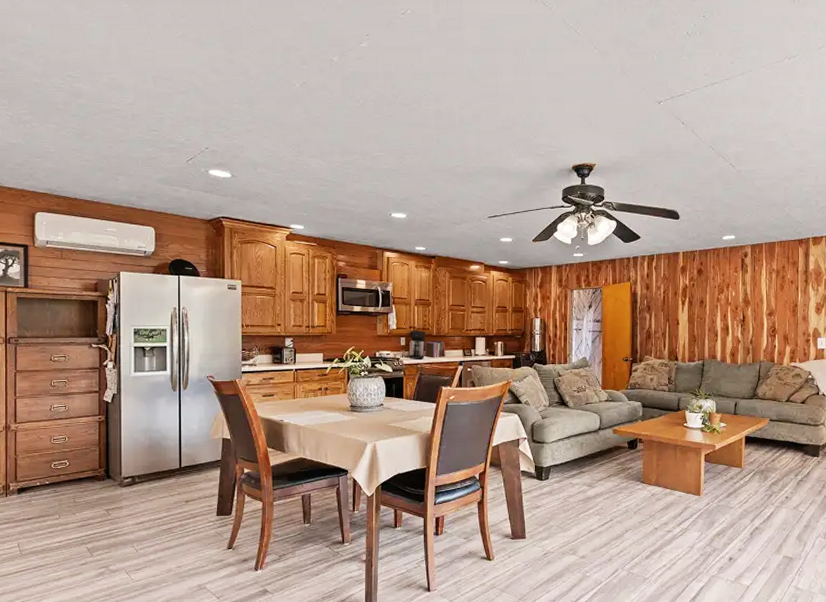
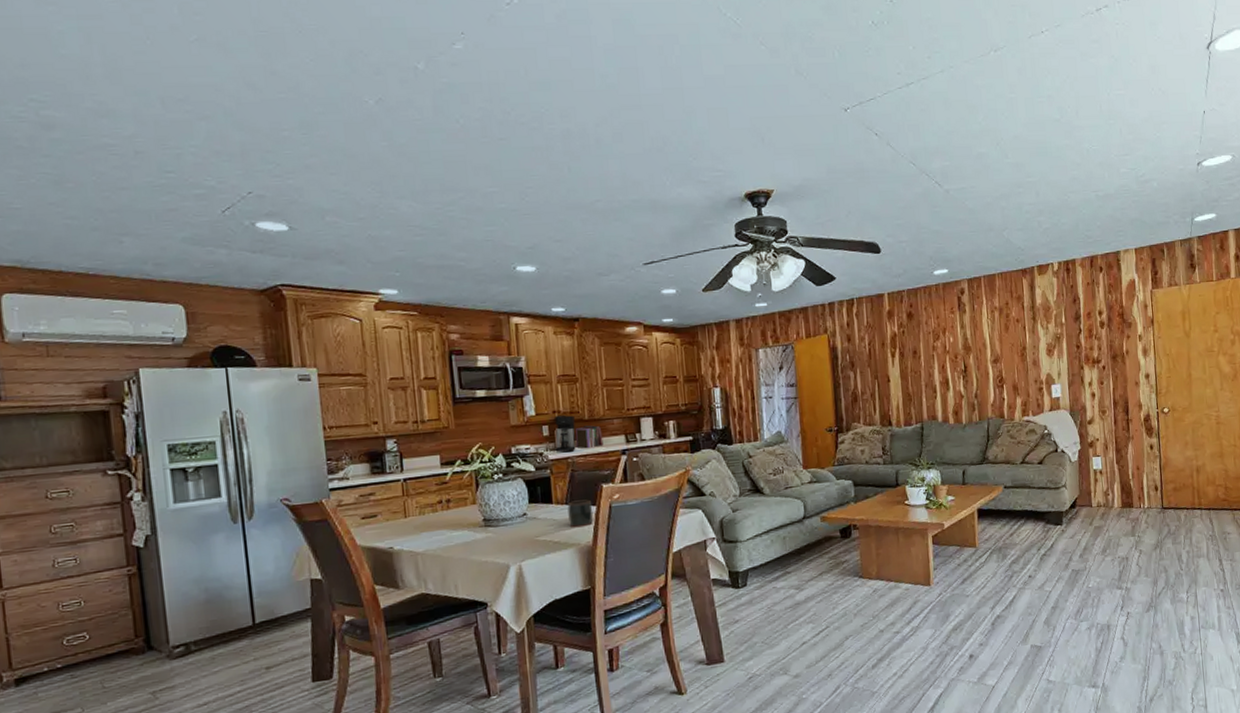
mug: none [414,398,432,419] -> present [567,499,593,528]

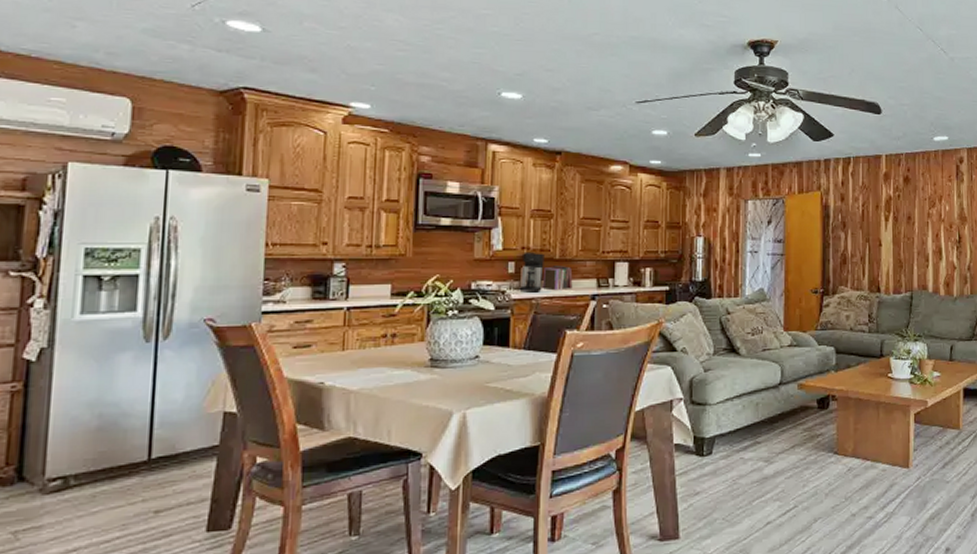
mug: present [567,499,593,528] -> none [525,346,552,376]

